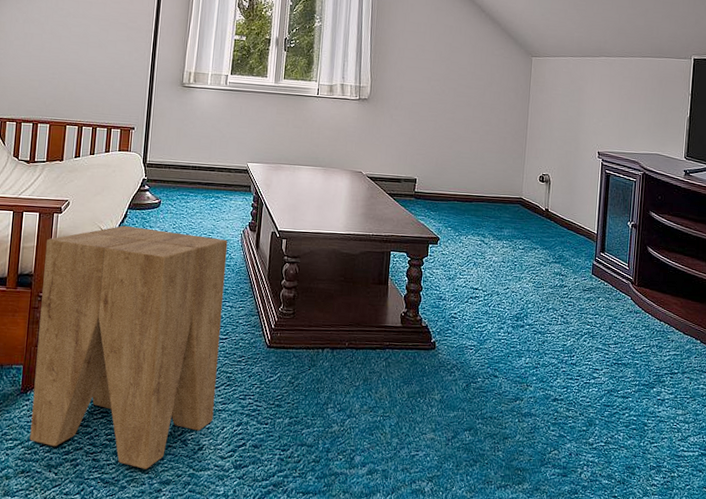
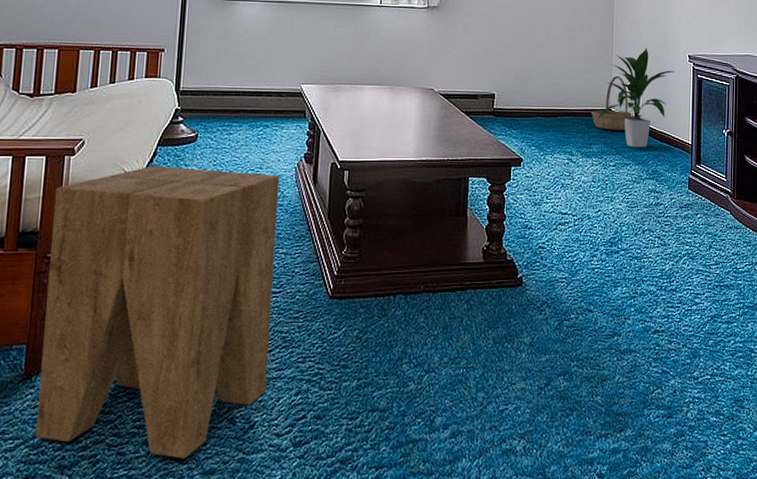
basket: none [503,167,552,218] -> present [590,75,642,130]
indoor plant: none [508,143,584,235] -> present [596,48,674,148]

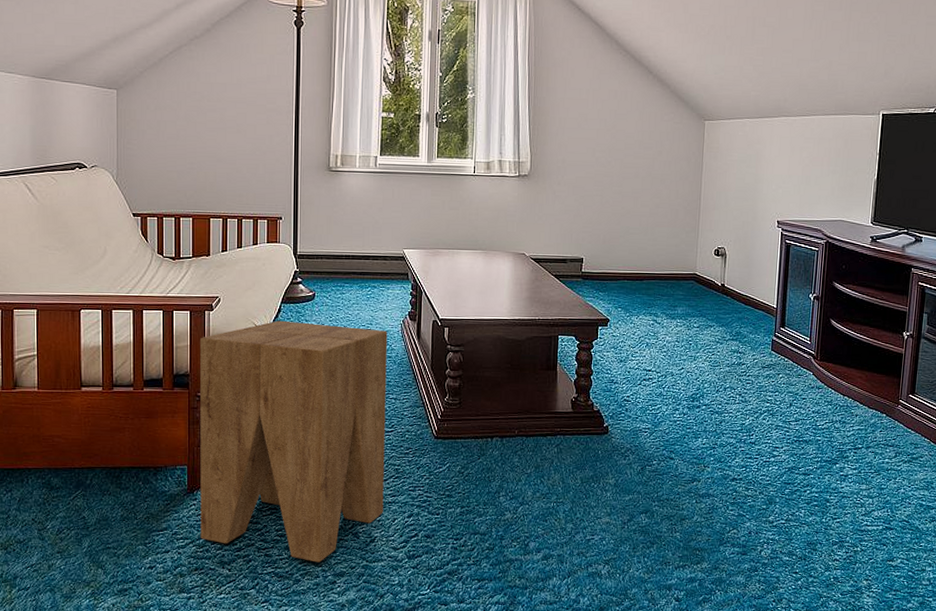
basket: present [590,75,642,130] -> none [676,241,728,294]
indoor plant: present [596,48,674,148] -> none [681,213,762,311]

